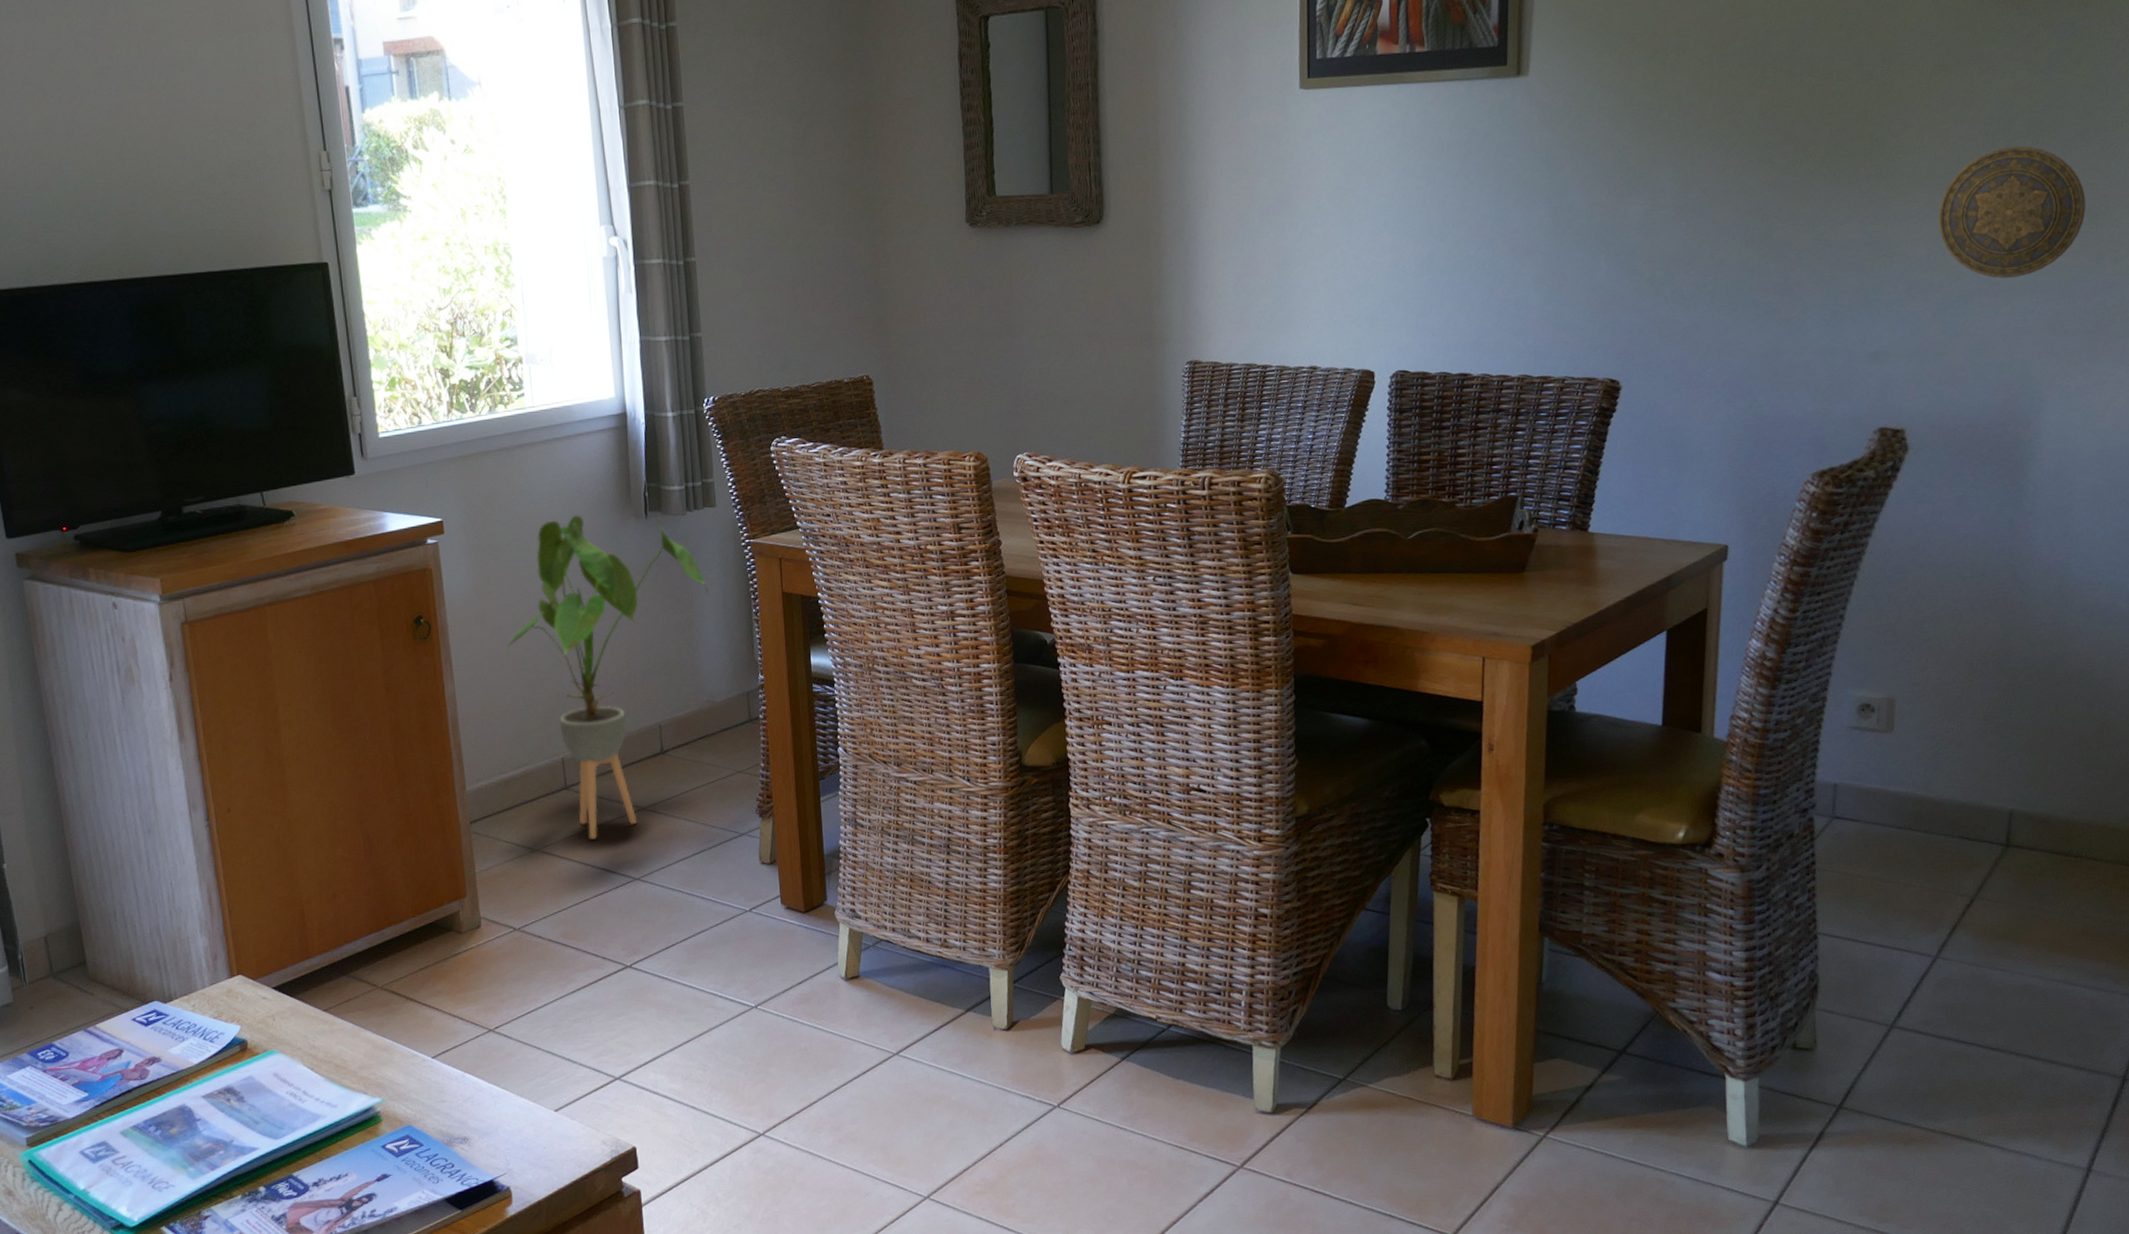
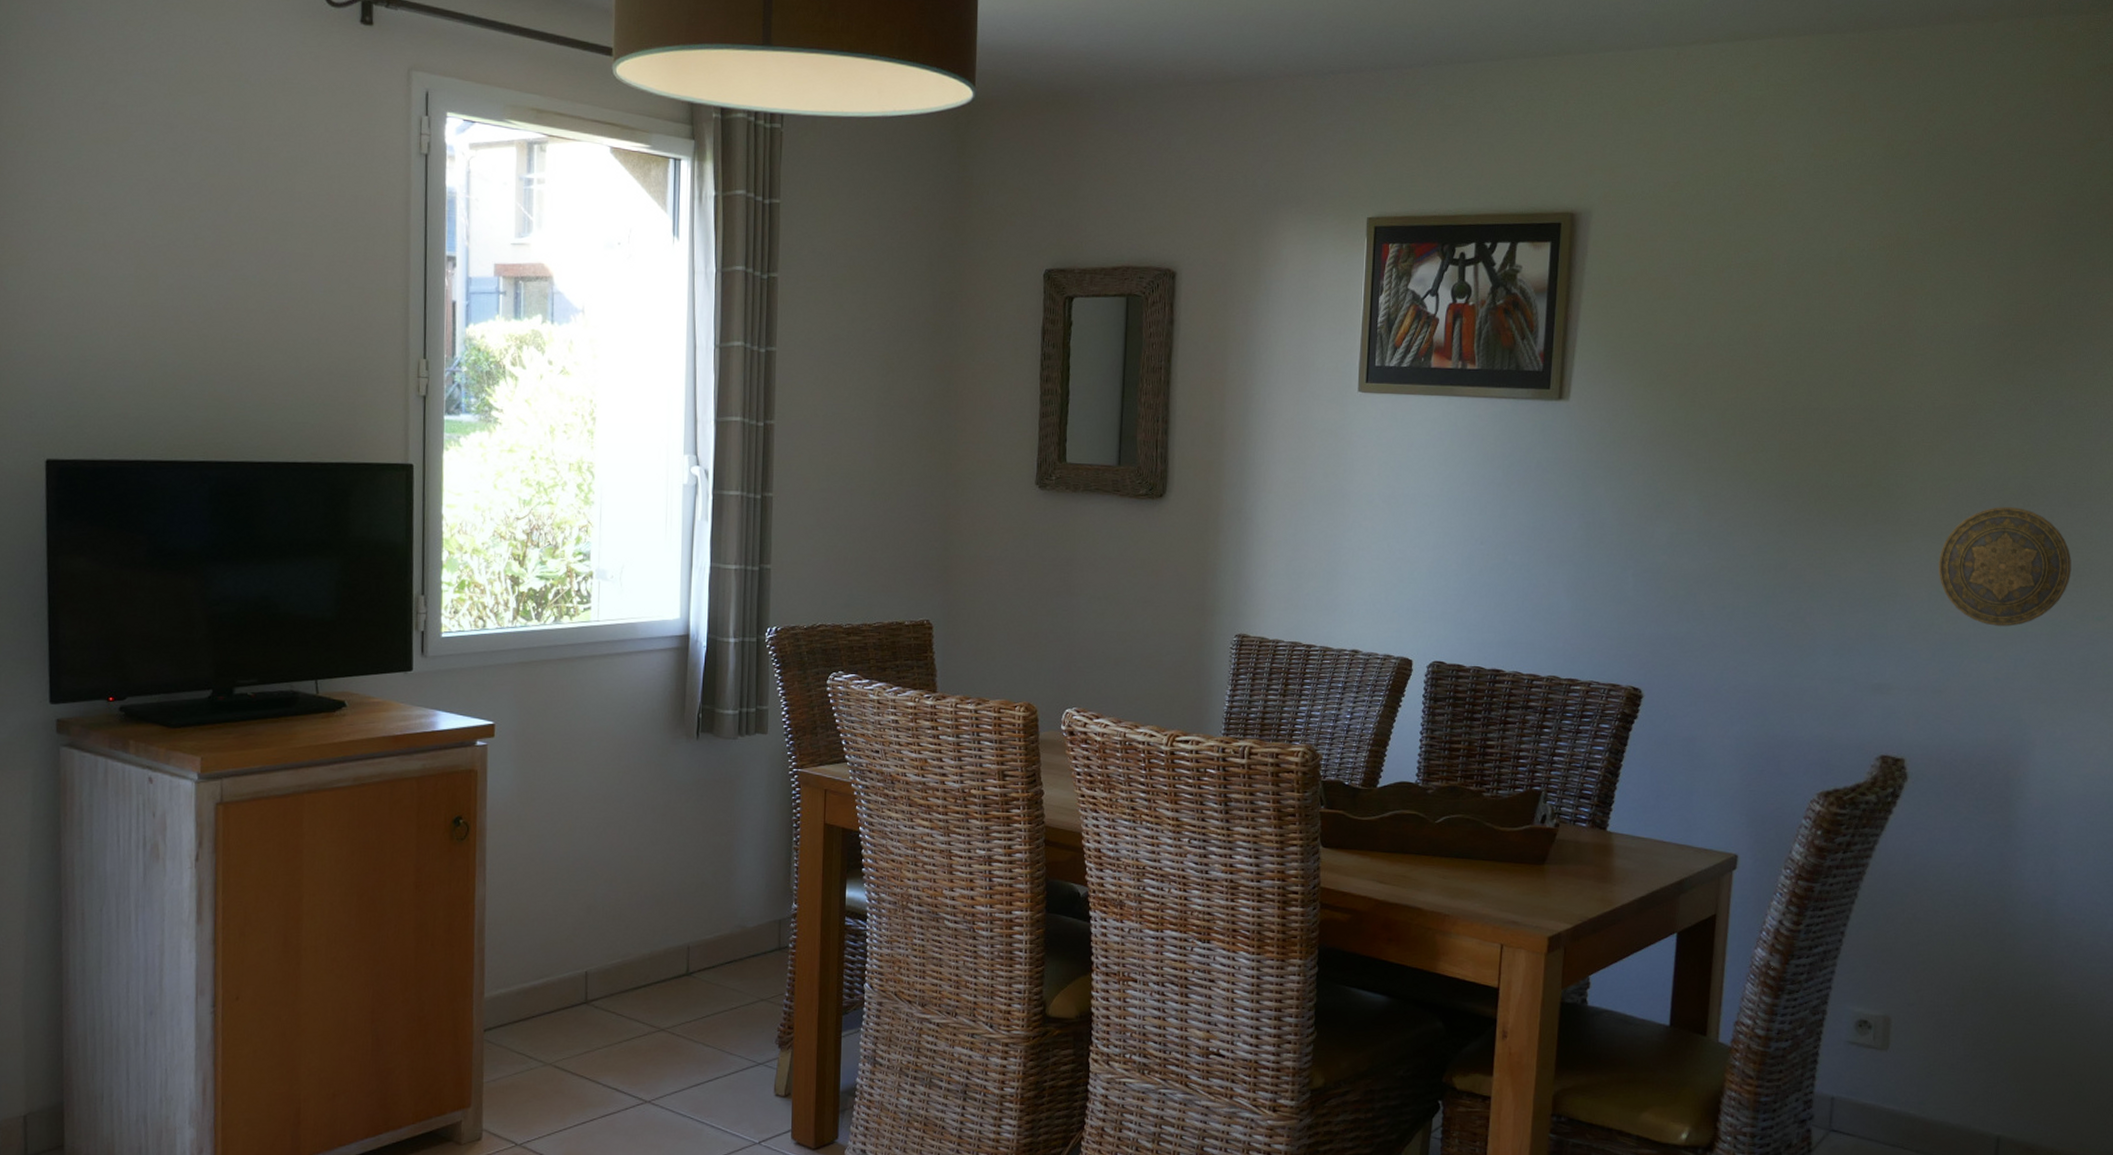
house plant: present [502,515,710,839] -> none [539,730,752,1057]

